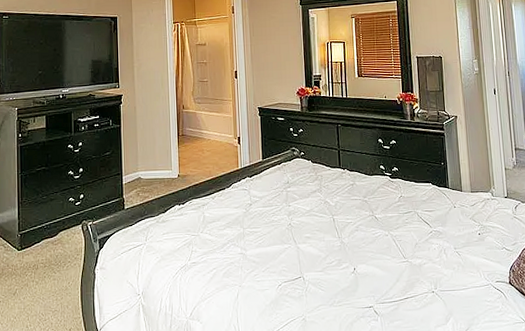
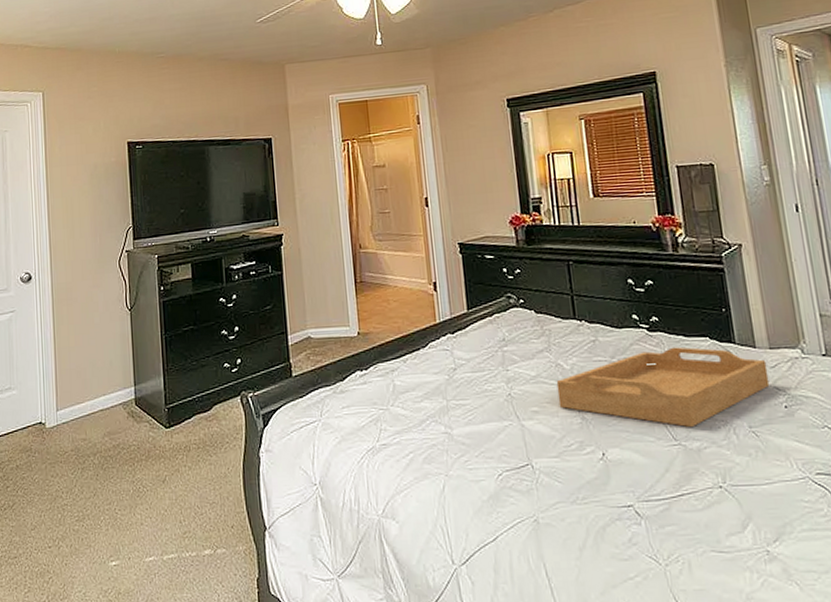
serving tray: none [324,190,470,248] -> present [556,347,770,427]

